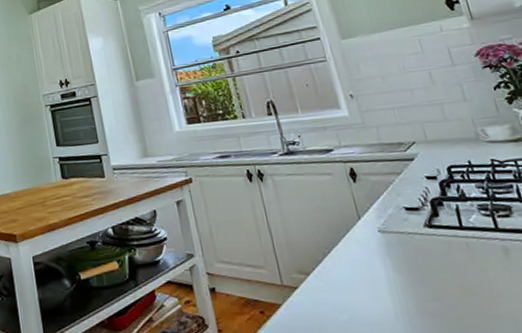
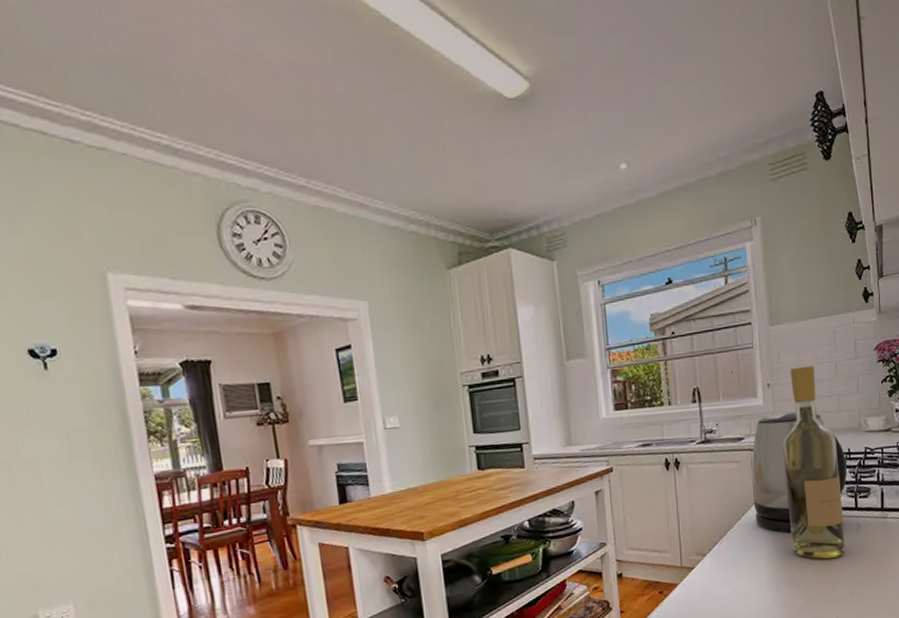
kettle: none [344,121,475,253] -> present [752,410,847,532]
bottle: none [373,75,496,288] -> present [783,365,846,559]

